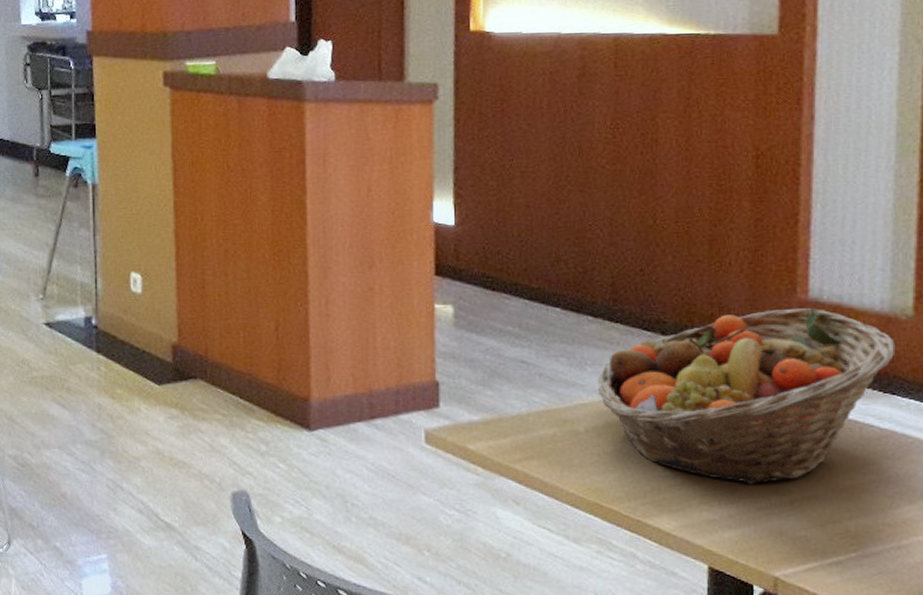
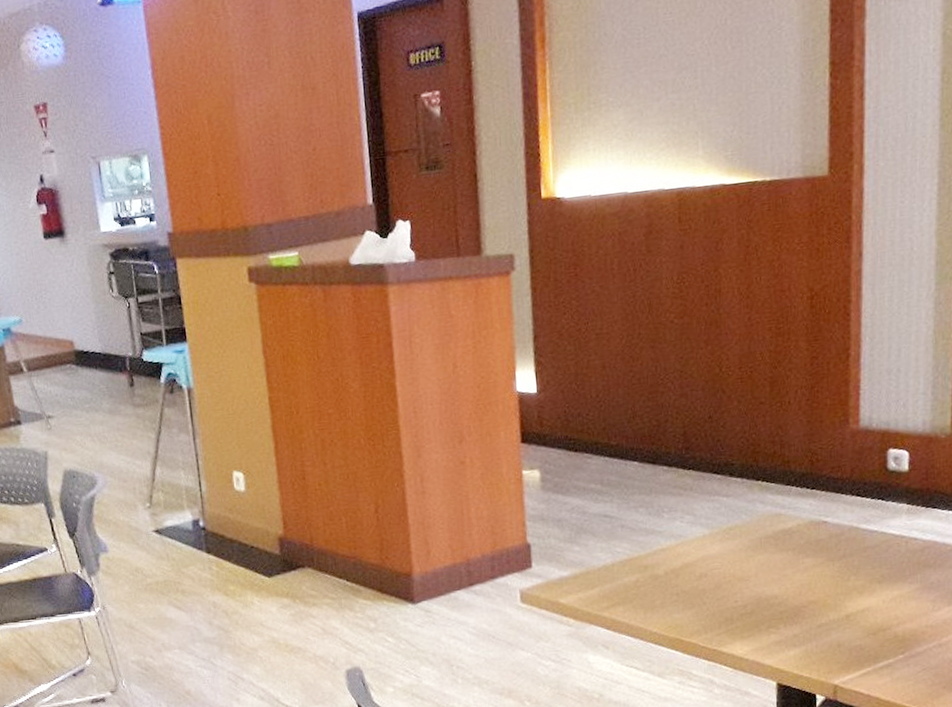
fruit basket: present [597,308,896,485] -> none [673,436,936,605]

